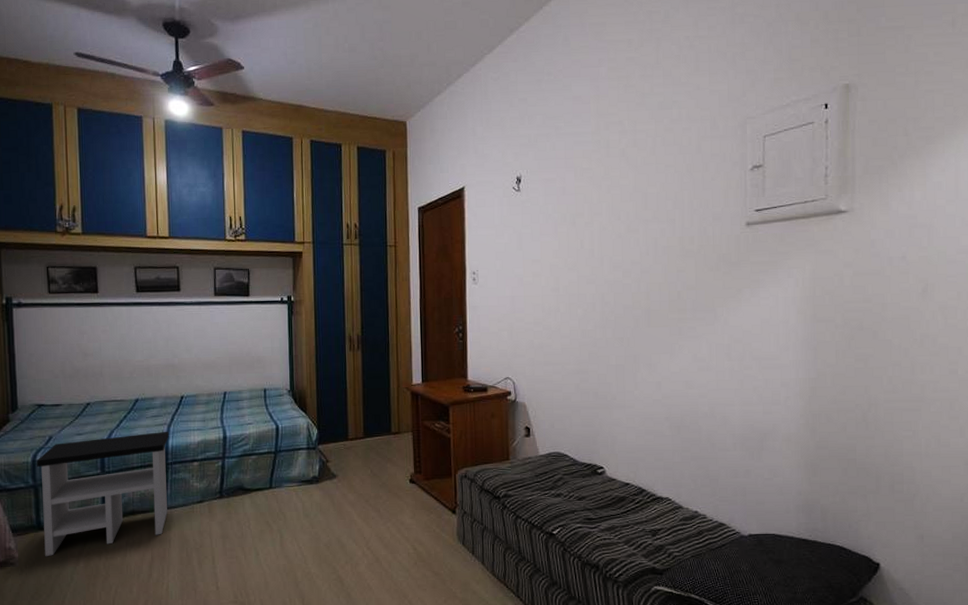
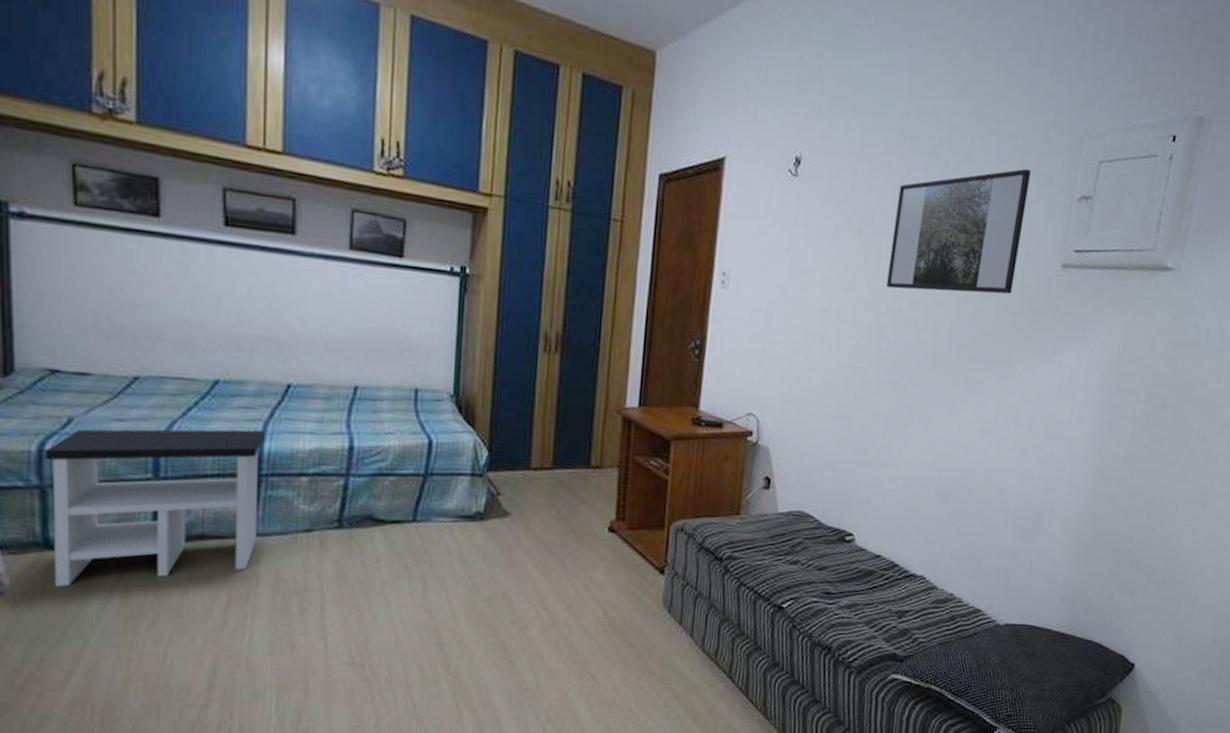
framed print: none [600,153,707,264] -> present [886,168,1032,294]

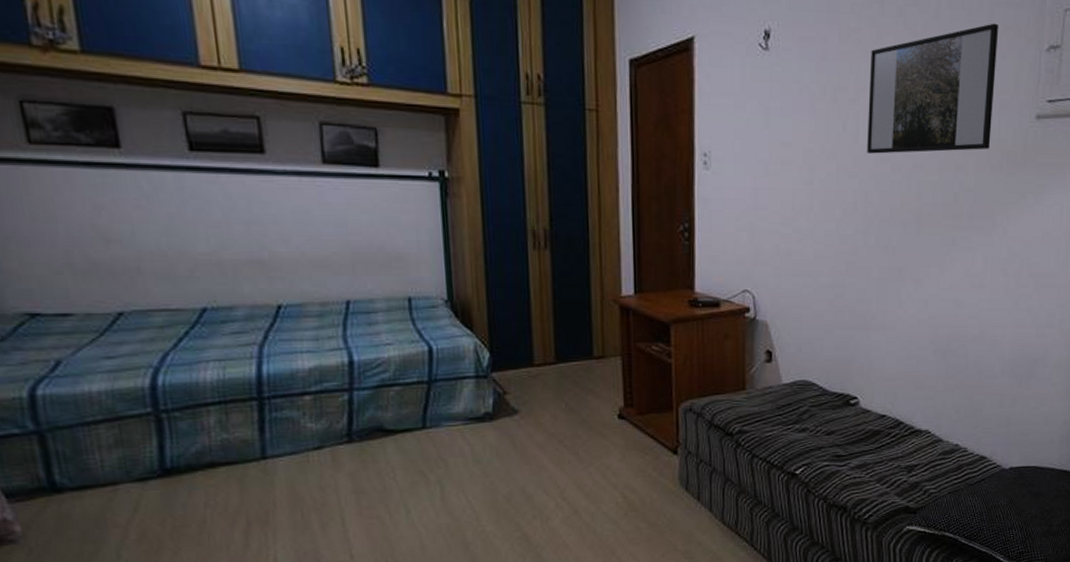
side table: present [44,429,265,587] -> none [36,353,268,529]

